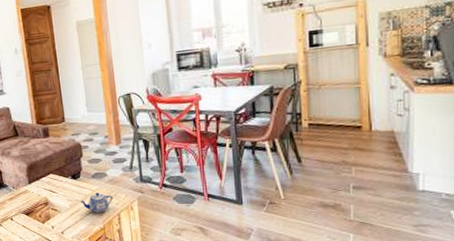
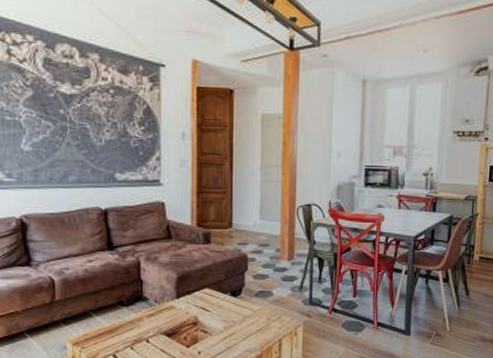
teapot: present [79,192,113,213] -> none [236,314,276,338]

